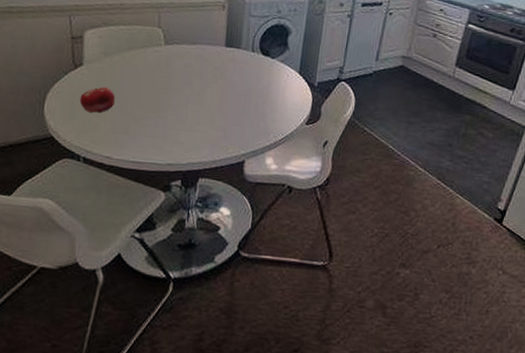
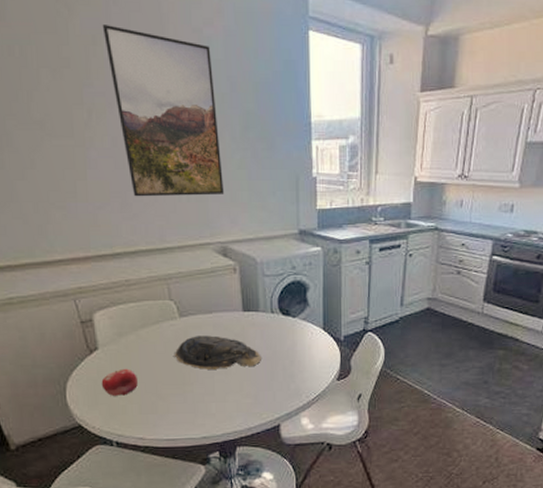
decorative bowl: none [153,64,236,100] -> present [174,335,261,370]

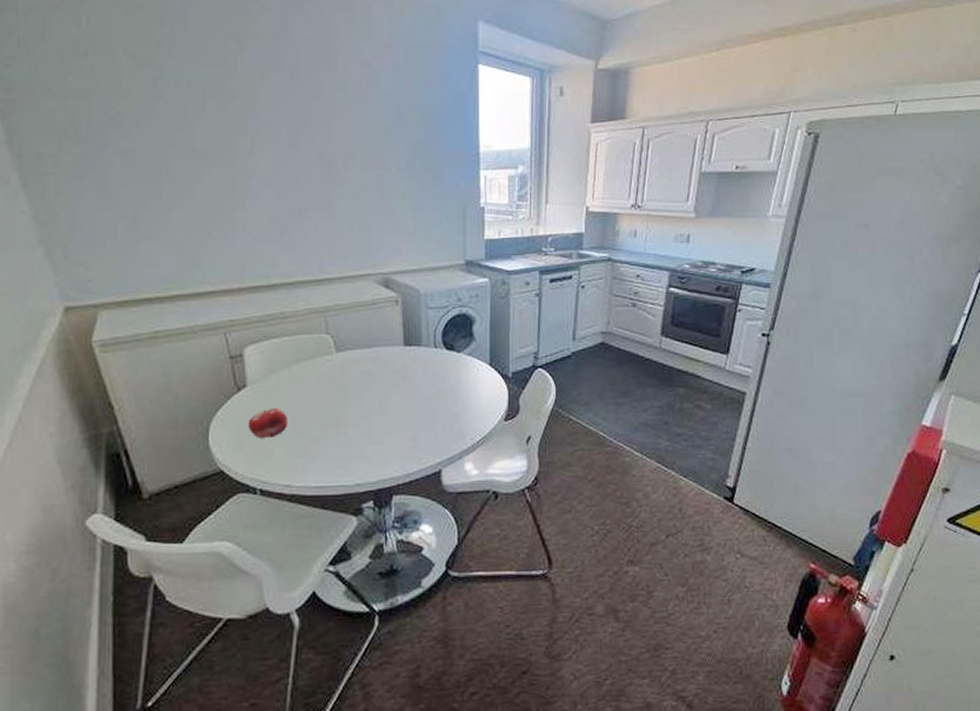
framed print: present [102,25,225,197] -> none [271,59,389,227]
decorative bowl: present [174,335,261,370] -> none [328,372,422,409]

